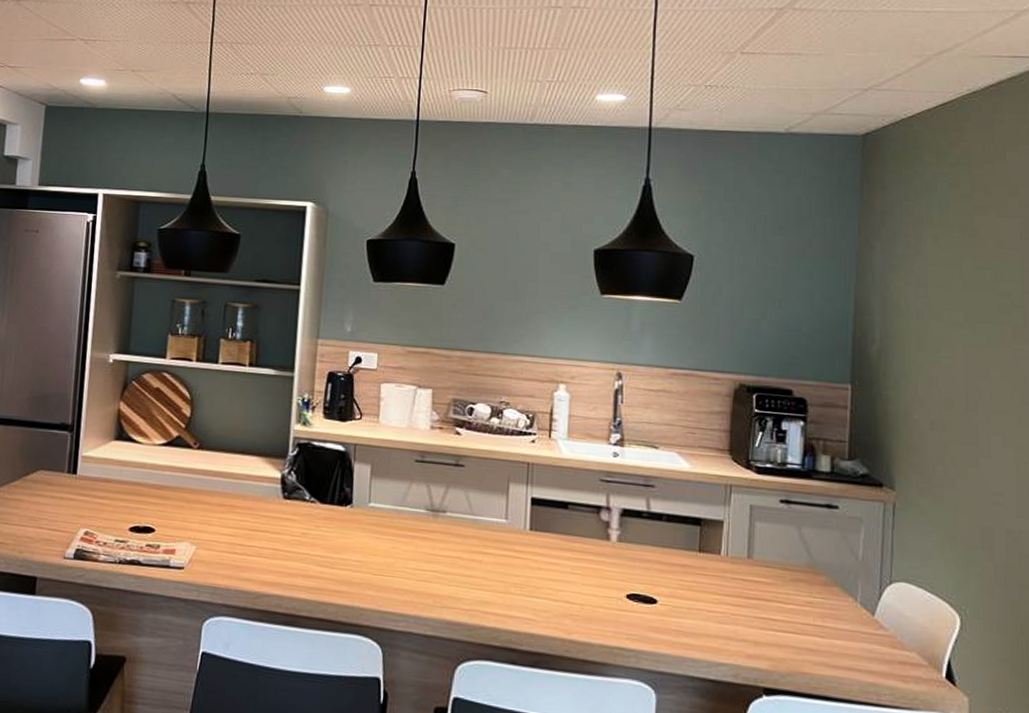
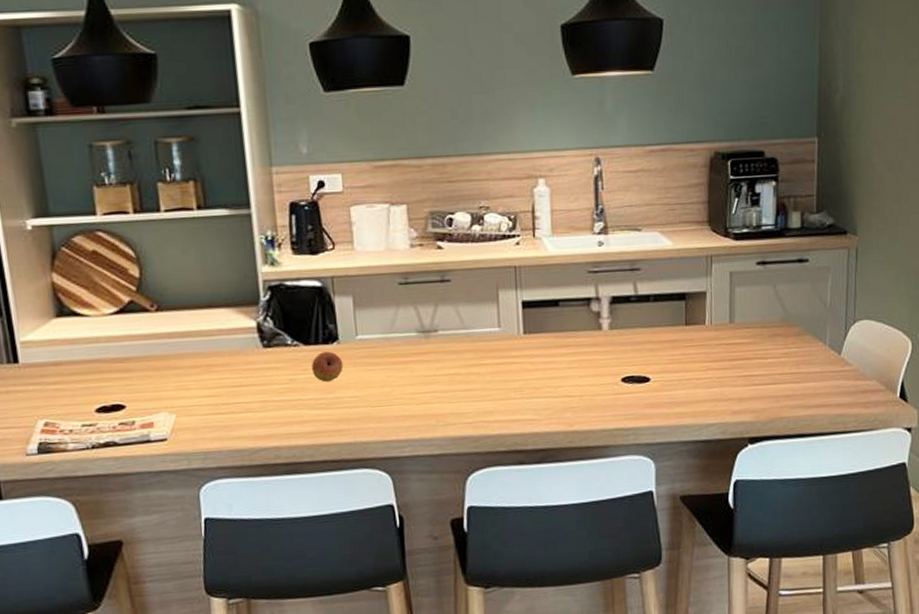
fruit: none [323,512,353,543] -> present [311,351,344,383]

